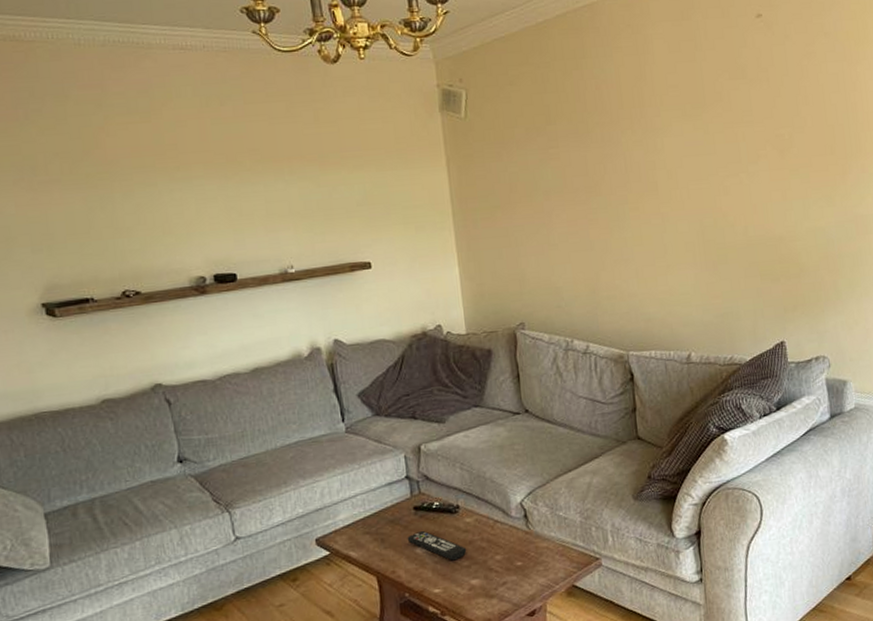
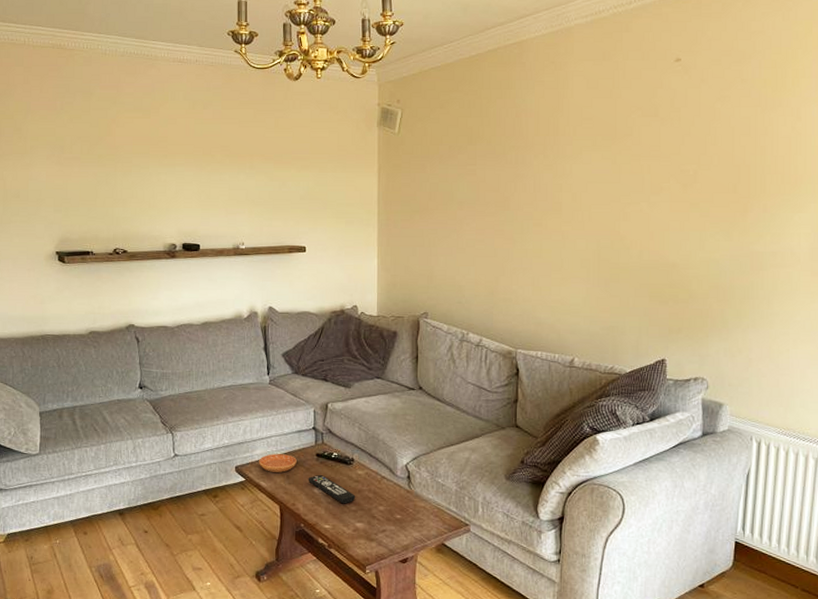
saucer: none [344,513,391,539] -> present [259,454,297,473]

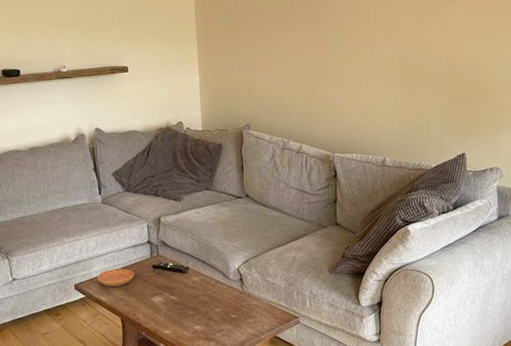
remote control: present [308,474,356,504] -> none [146,284,193,310]

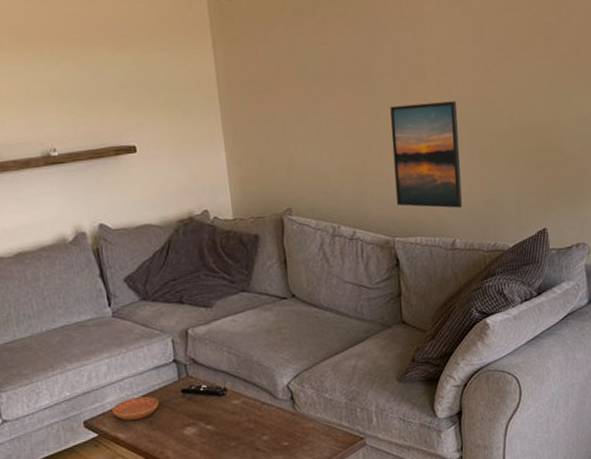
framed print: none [337,41,395,132] -> present [390,101,463,208]

